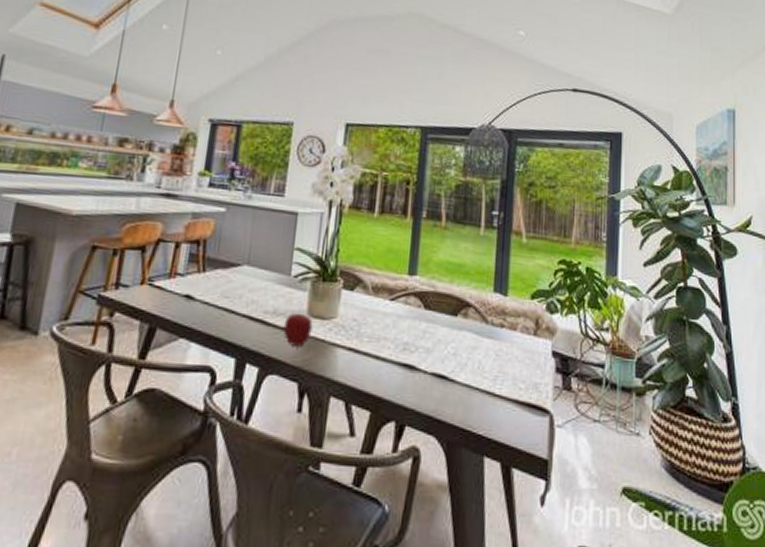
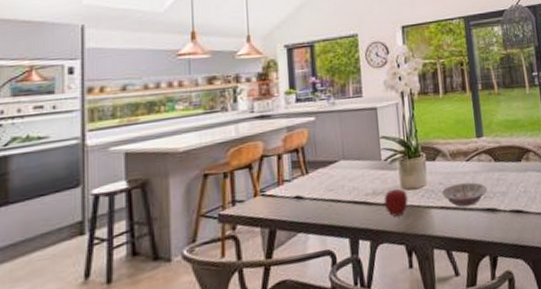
bowl: none [352,324,409,356] -> present [441,182,488,208]

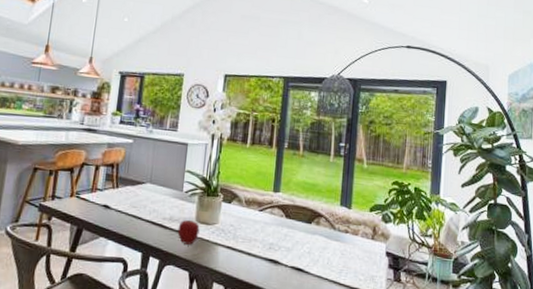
bowl: present [441,182,488,208] -> none [230,229,274,253]

